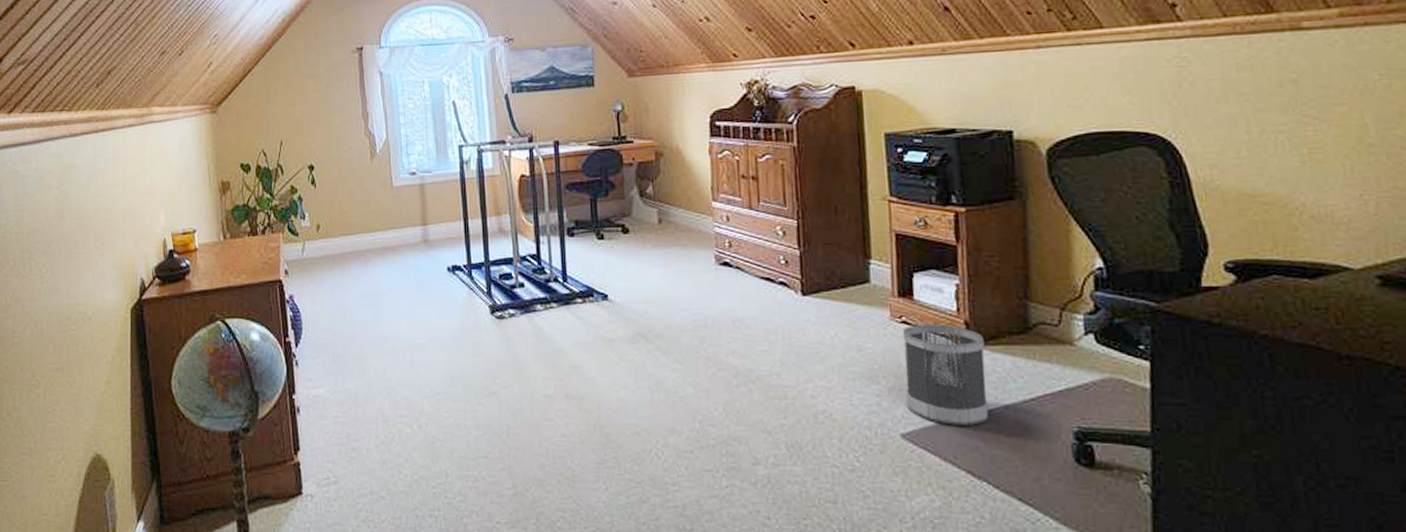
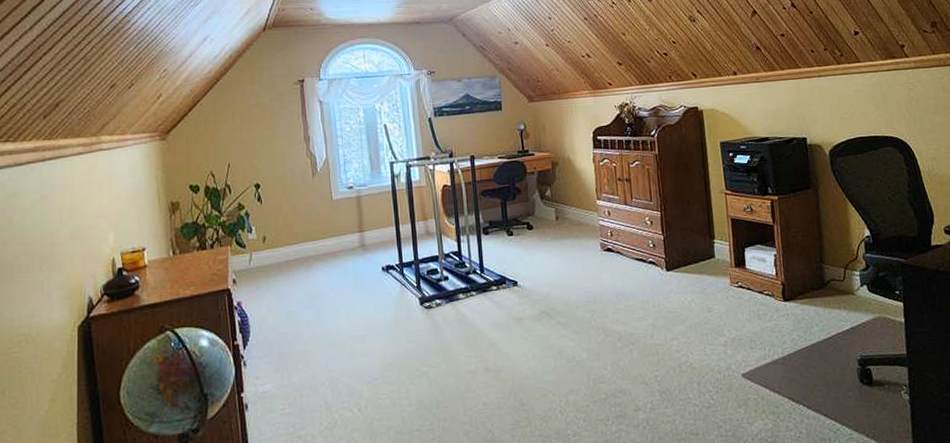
wastebasket: present [903,323,989,425] -> none [740,286,802,364]

